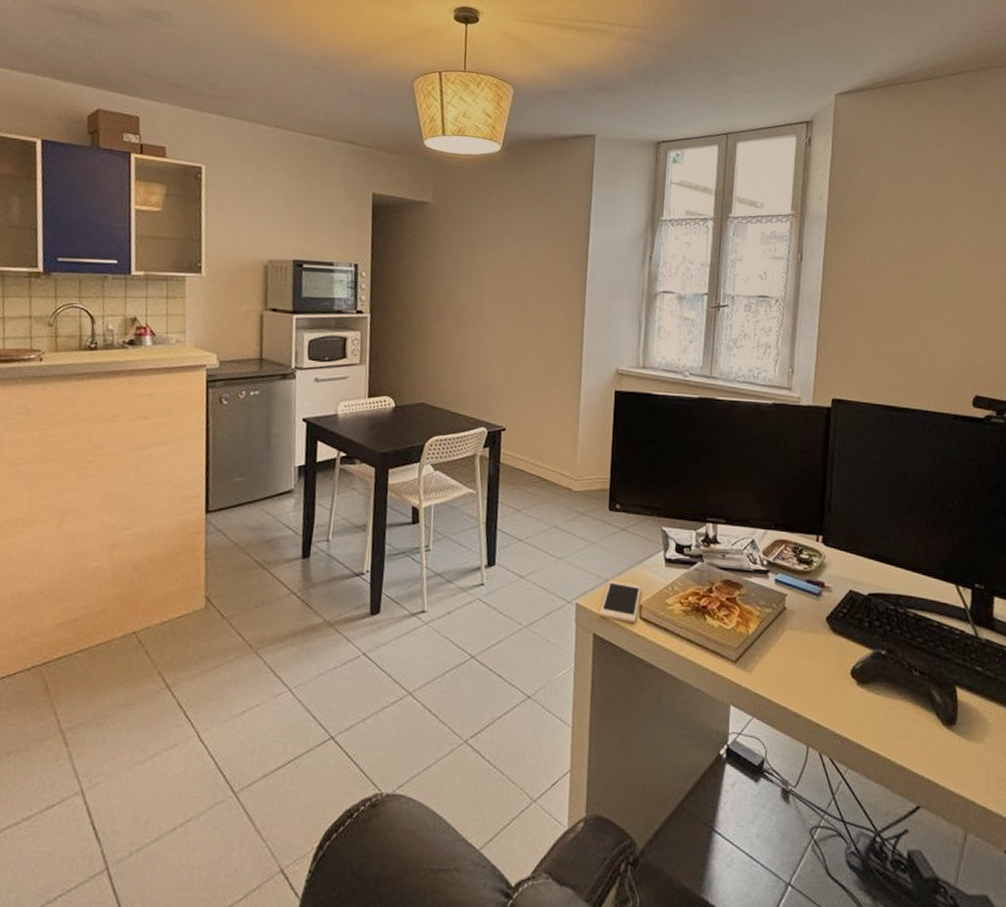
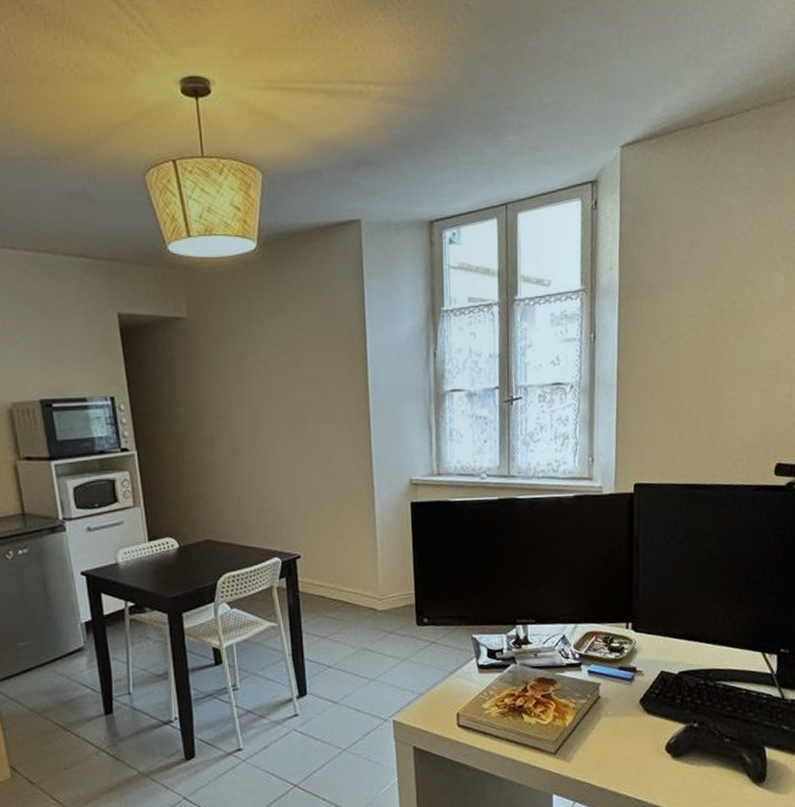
cell phone: present [599,579,642,623] -> none [417,693,457,732]

